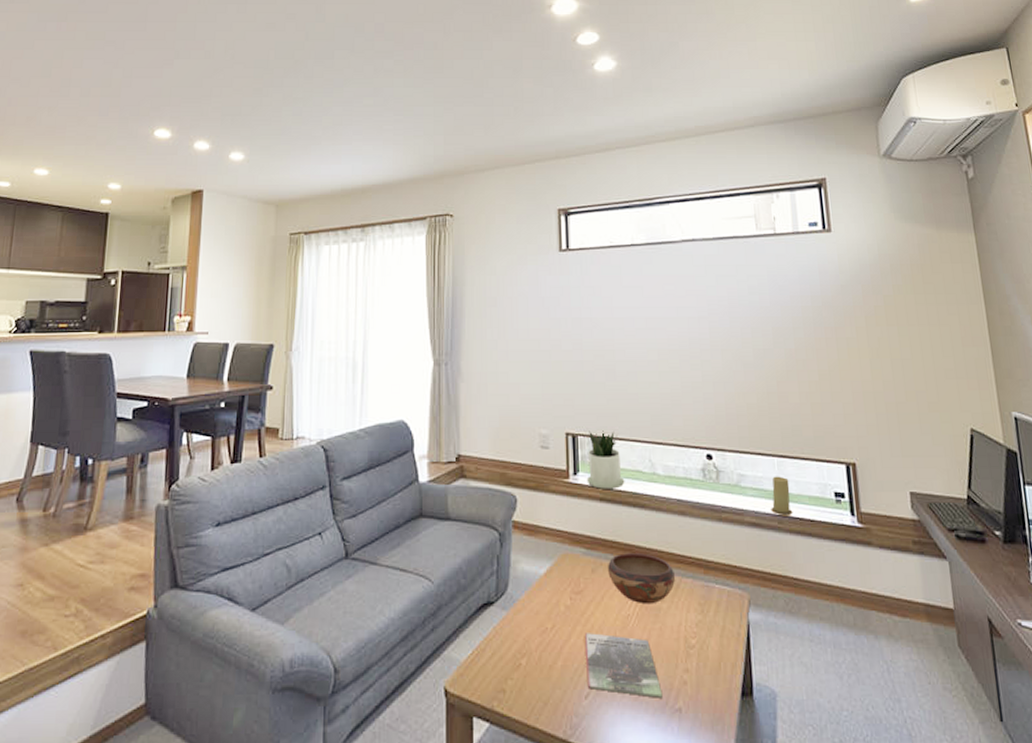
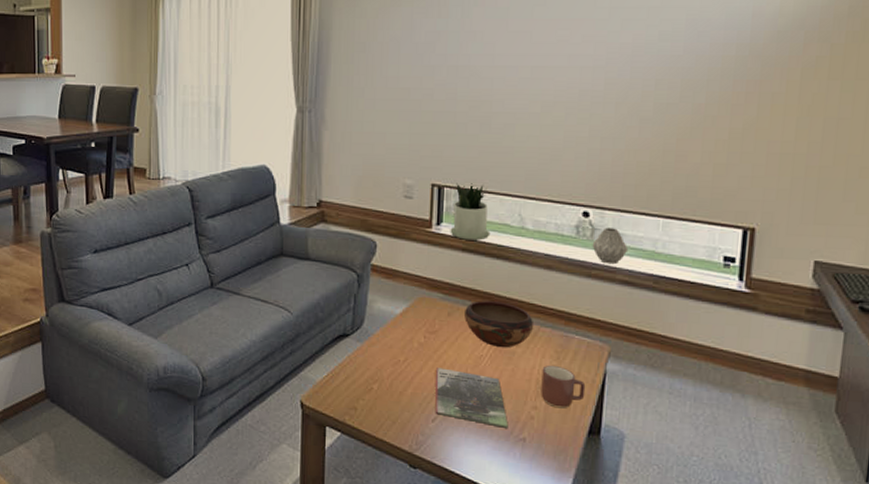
mug: none [688,619,733,669] -> present [541,365,586,409]
vase: none [718,469,752,507] -> present [592,227,629,265]
candle: present [771,476,793,516] -> none [647,237,673,277]

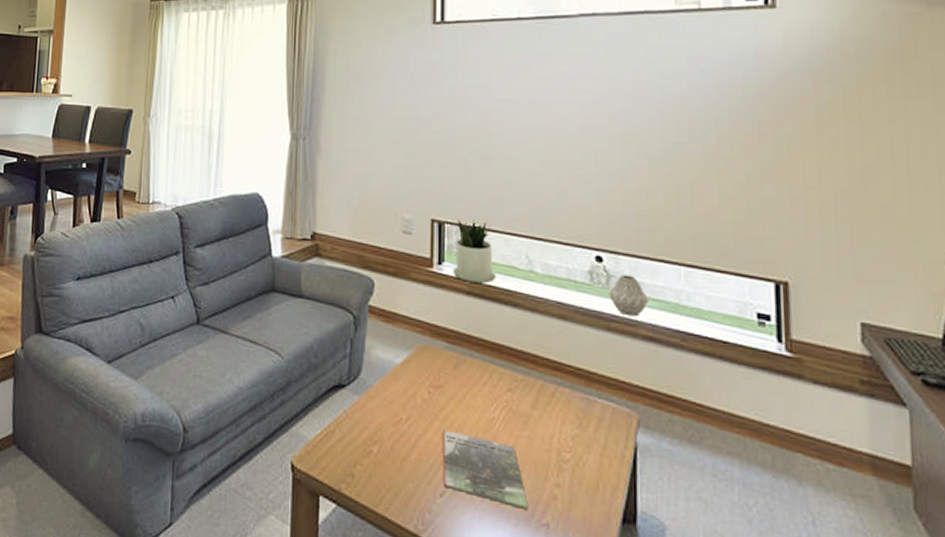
decorative bowl: present [465,301,534,348] -> none [472,352,551,410]
mug: present [541,365,586,409] -> none [563,433,615,489]

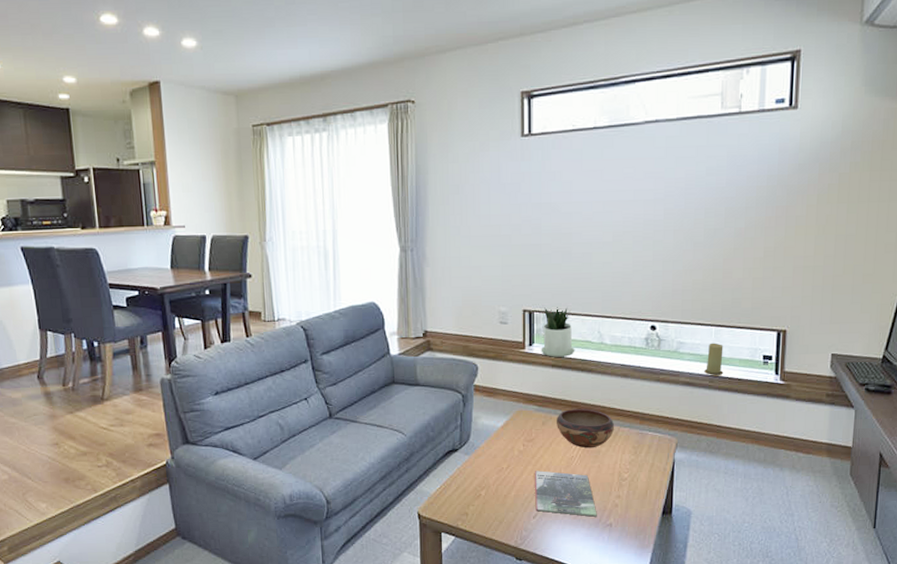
decorative bowl: none [472,352,551,410] -> present [557,409,615,449]
vase: present [608,274,650,317] -> none [659,338,689,369]
candle: none [673,287,701,334] -> present [704,343,724,376]

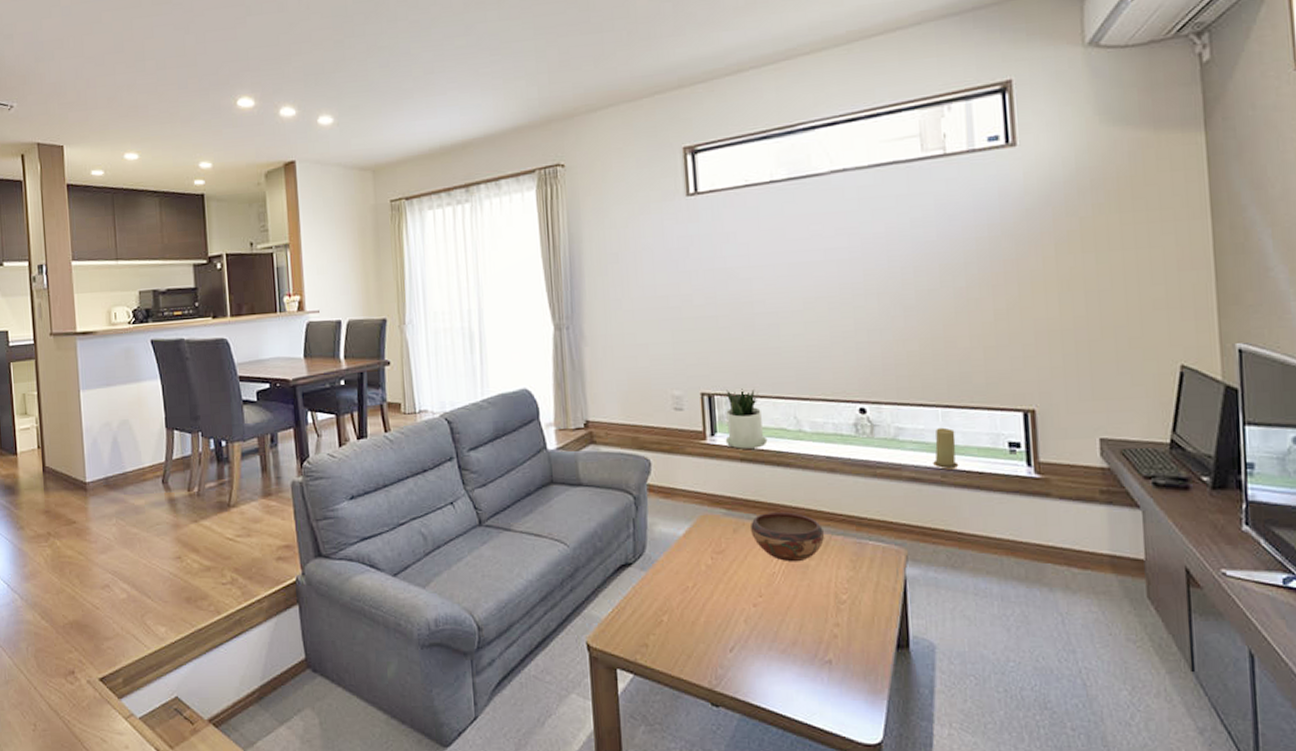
magazine: present [535,471,597,517] -> none [728,590,812,651]

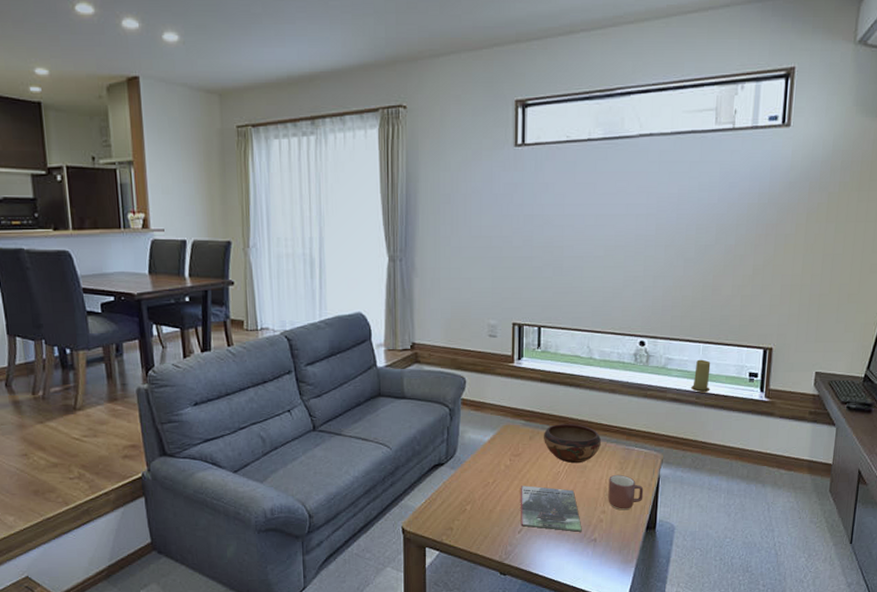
planter: present [725,389,768,449] -> none [529,321,564,372]
magazine: none [728,590,812,651] -> present [520,485,582,532]
mug: none [839,575,888,623] -> present [608,474,644,511]

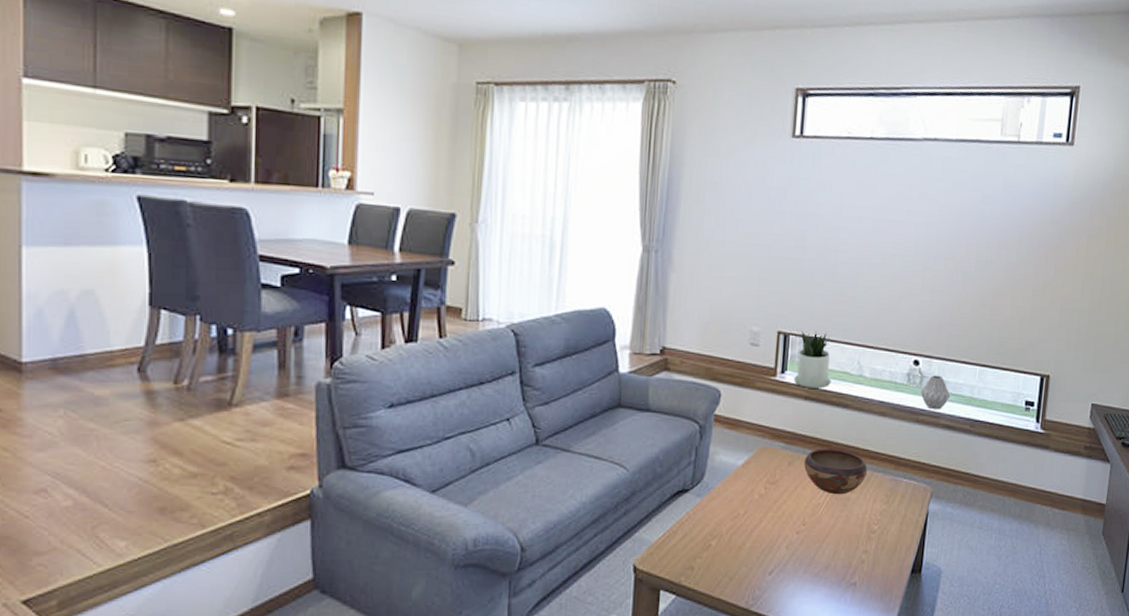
magazine: present [520,485,582,532] -> none [772,519,841,574]
planter: none [529,321,564,372] -> present [793,331,832,389]
mug: present [608,474,644,511] -> none [871,508,911,550]
vase: none [647,354,676,385] -> present [920,375,951,410]
candle: present [691,359,711,393] -> none [965,383,987,421]

